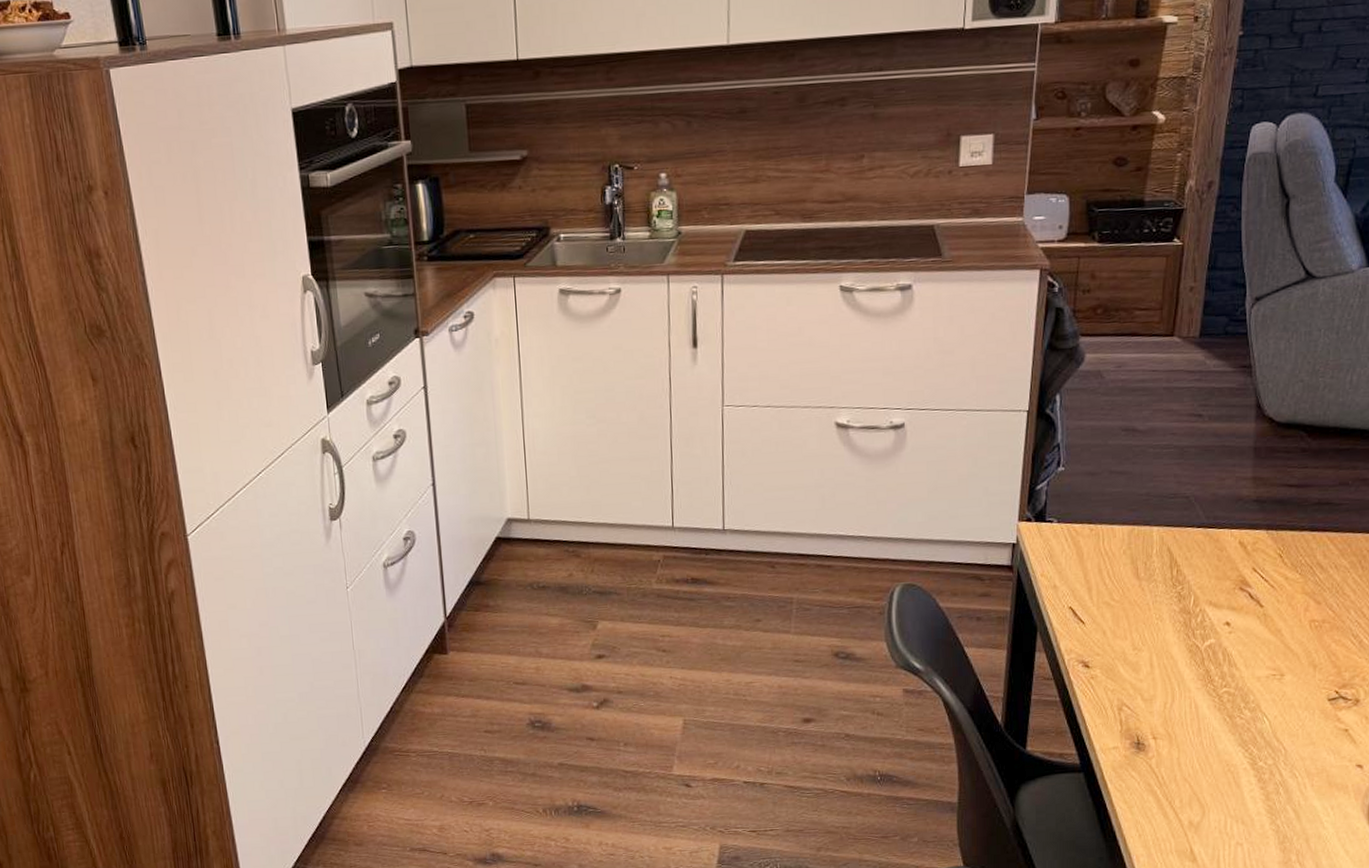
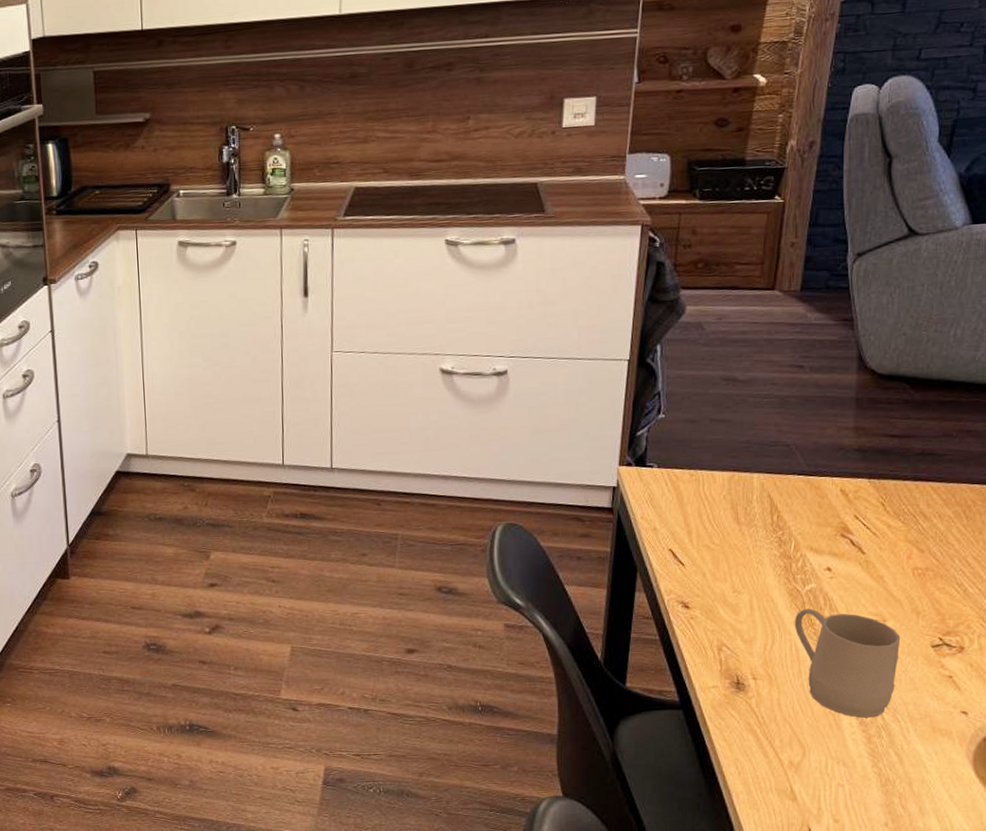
mug: none [1193,664,1298,775] -> present [794,608,901,718]

